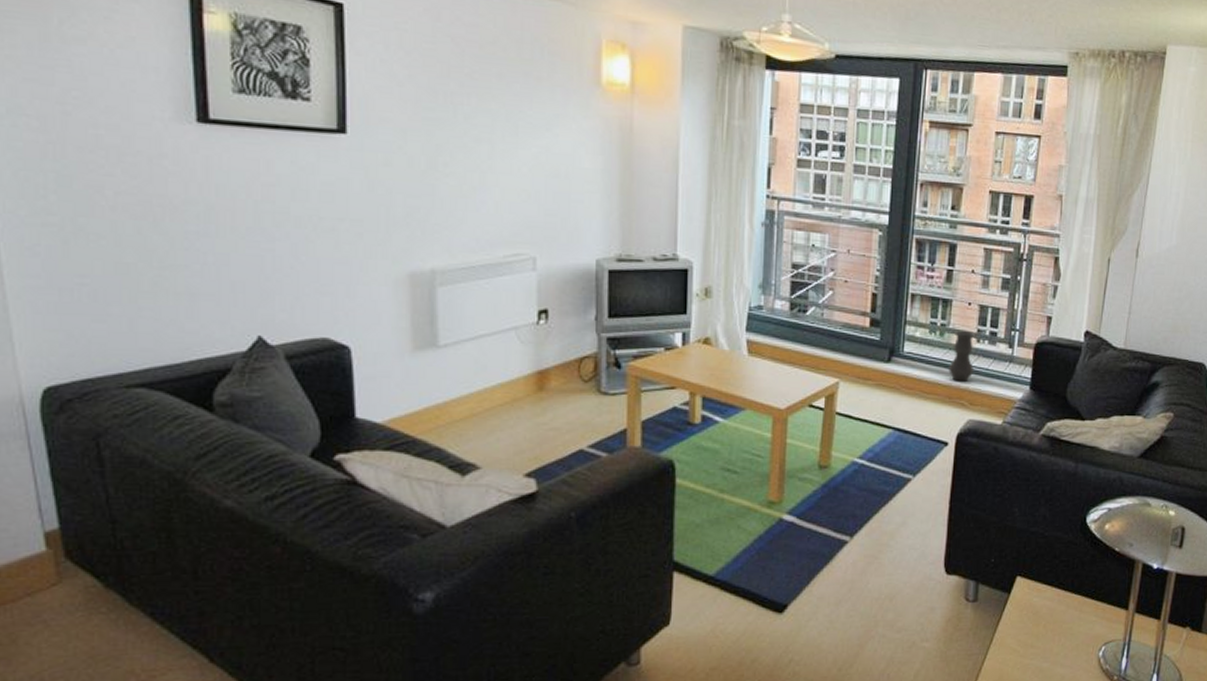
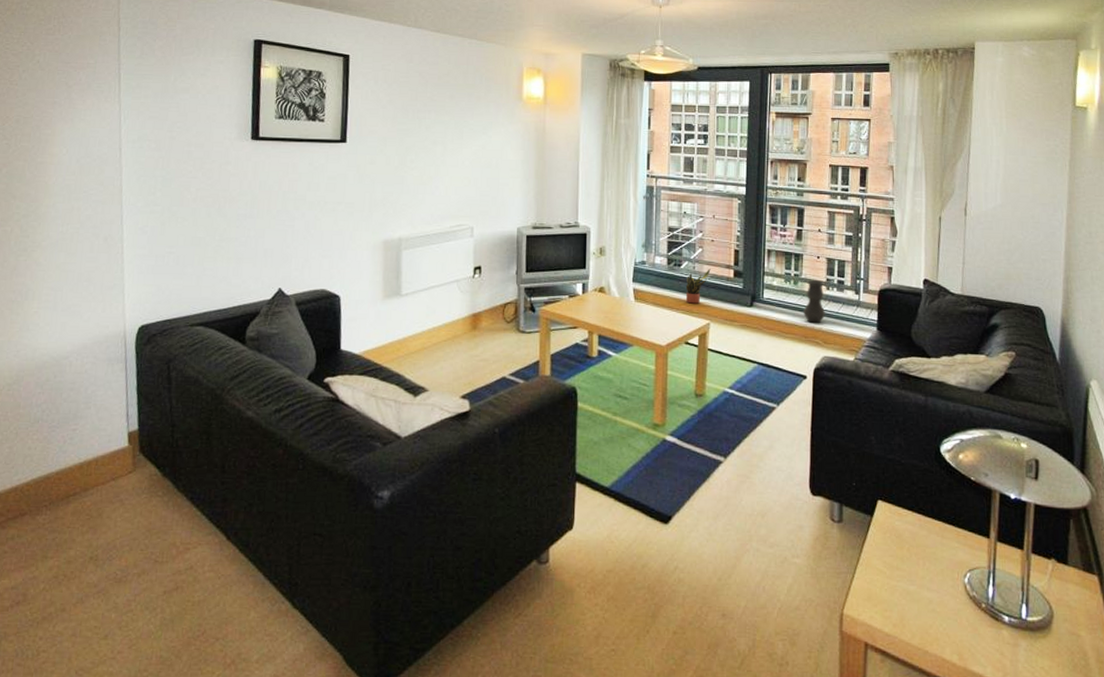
potted plant: none [811,316,843,359] -> present [685,269,711,304]

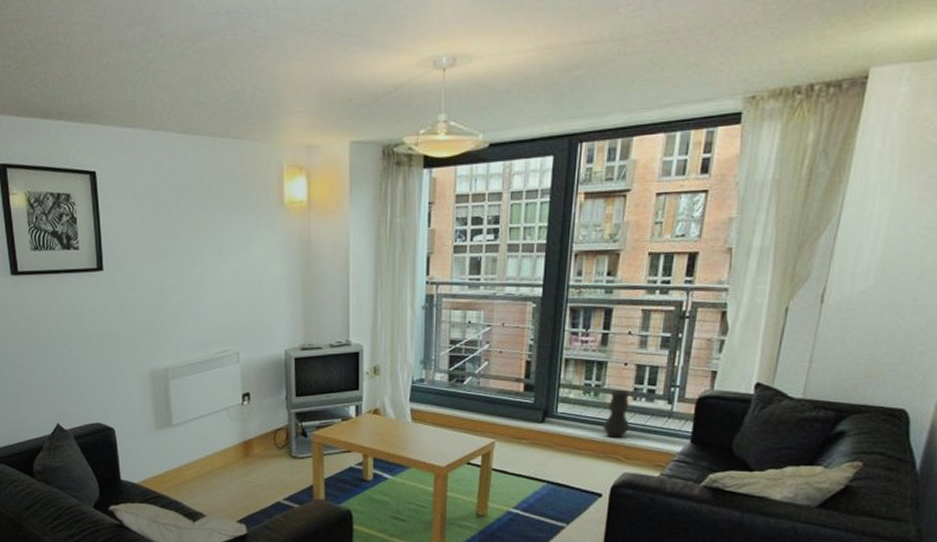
potted plant: present [685,269,711,304] -> none [468,383,498,422]

